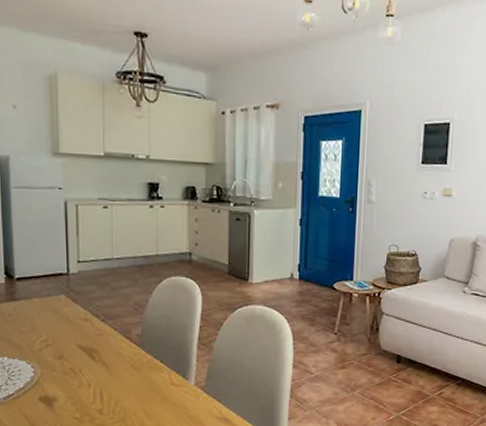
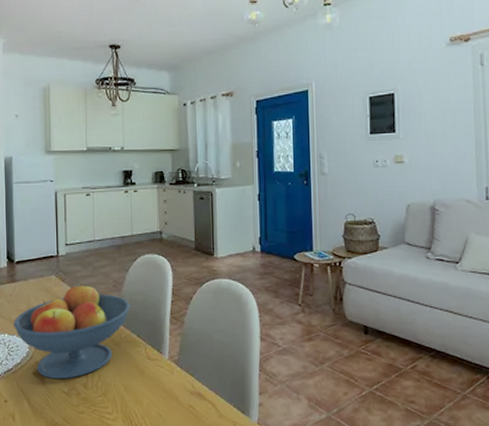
fruit bowl: none [13,304,153,406] -> present [13,283,130,380]

